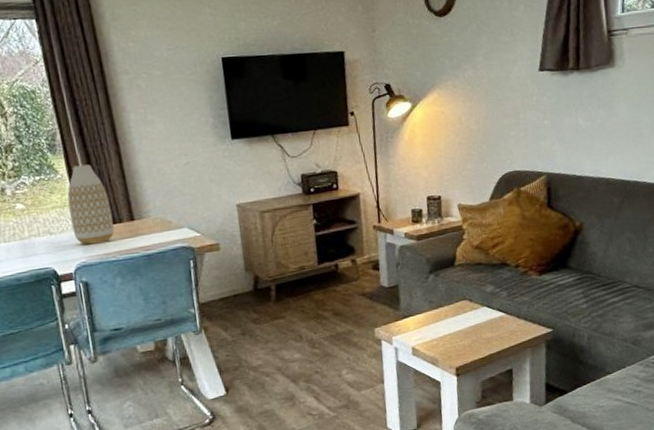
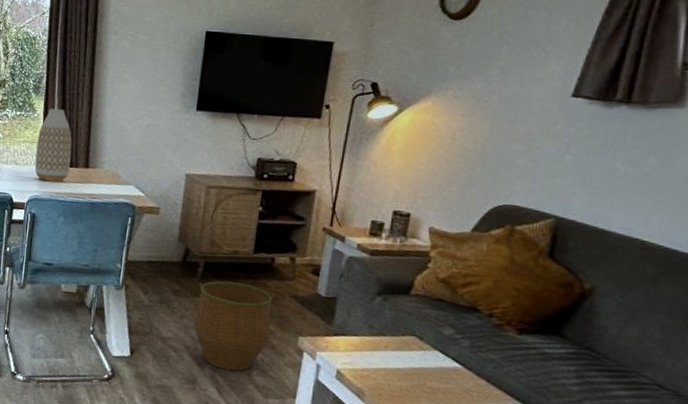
basket: none [275,294,351,379] -> present [192,280,275,372]

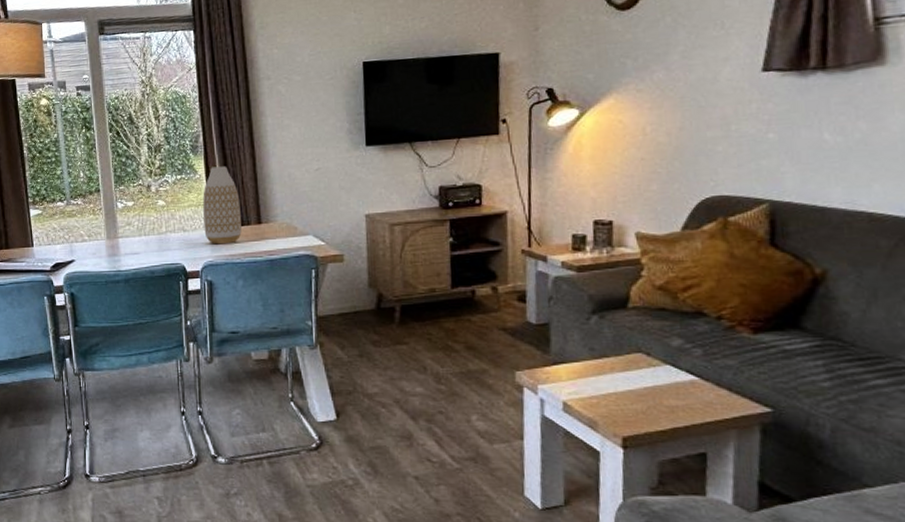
basket: present [192,280,275,372] -> none [398,322,485,419]

